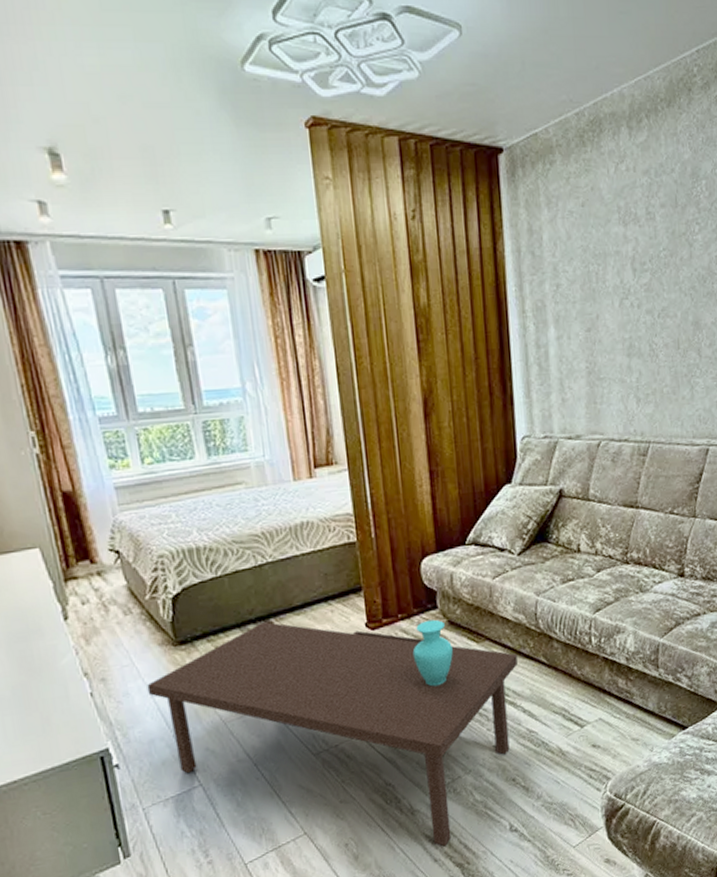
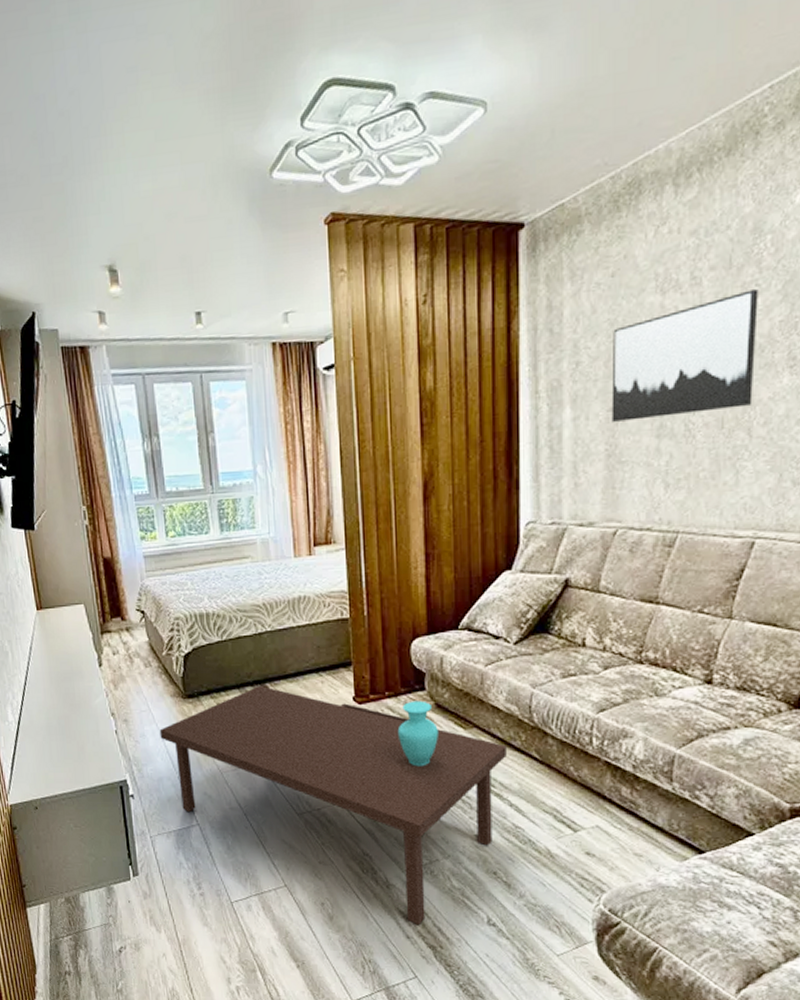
wall art: none [586,227,700,341] -> present [611,289,759,422]

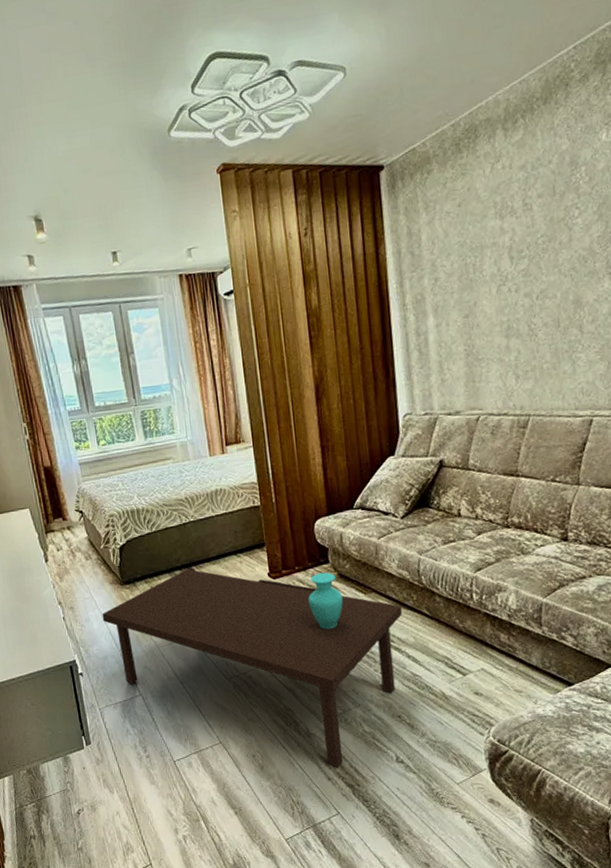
wall art: present [611,289,759,422] -> none [463,211,581,326]

